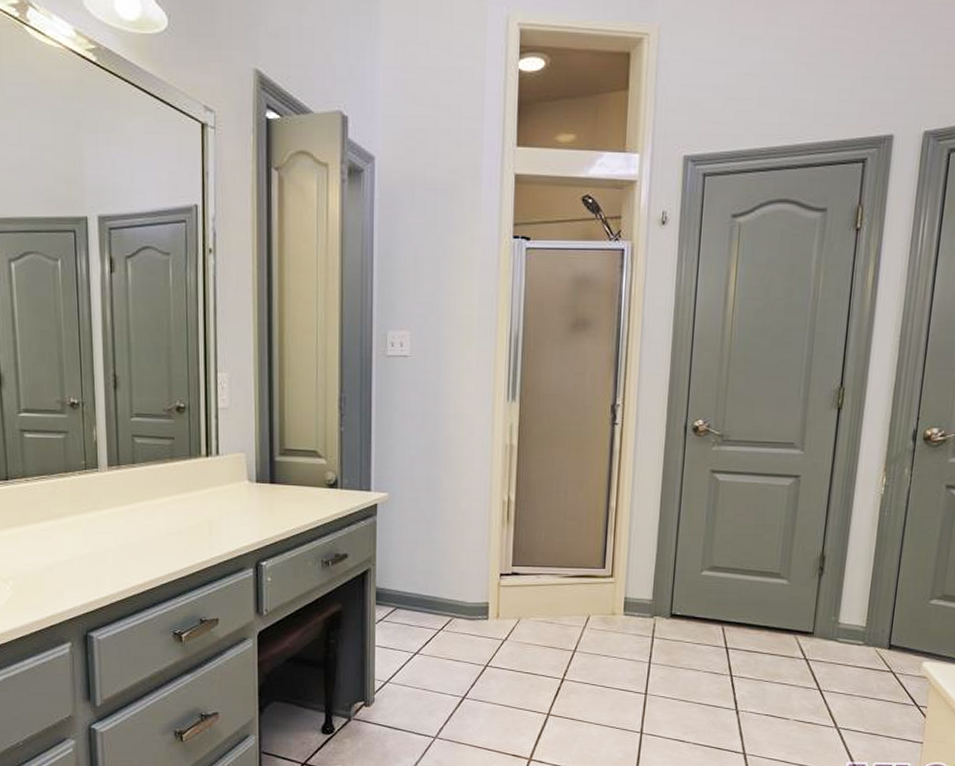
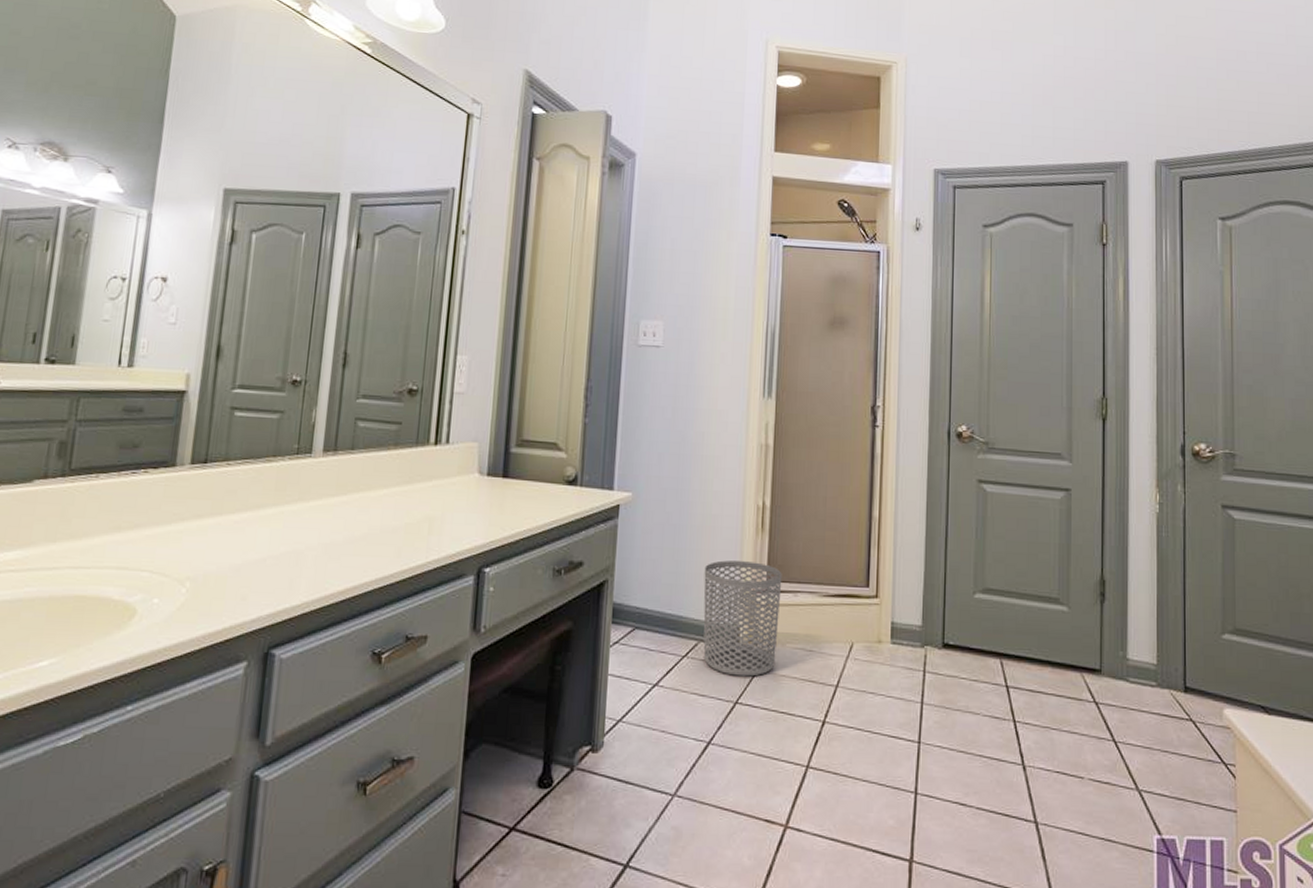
waste bin: none [455,549,526,645] -> present [703,560,782,677]

